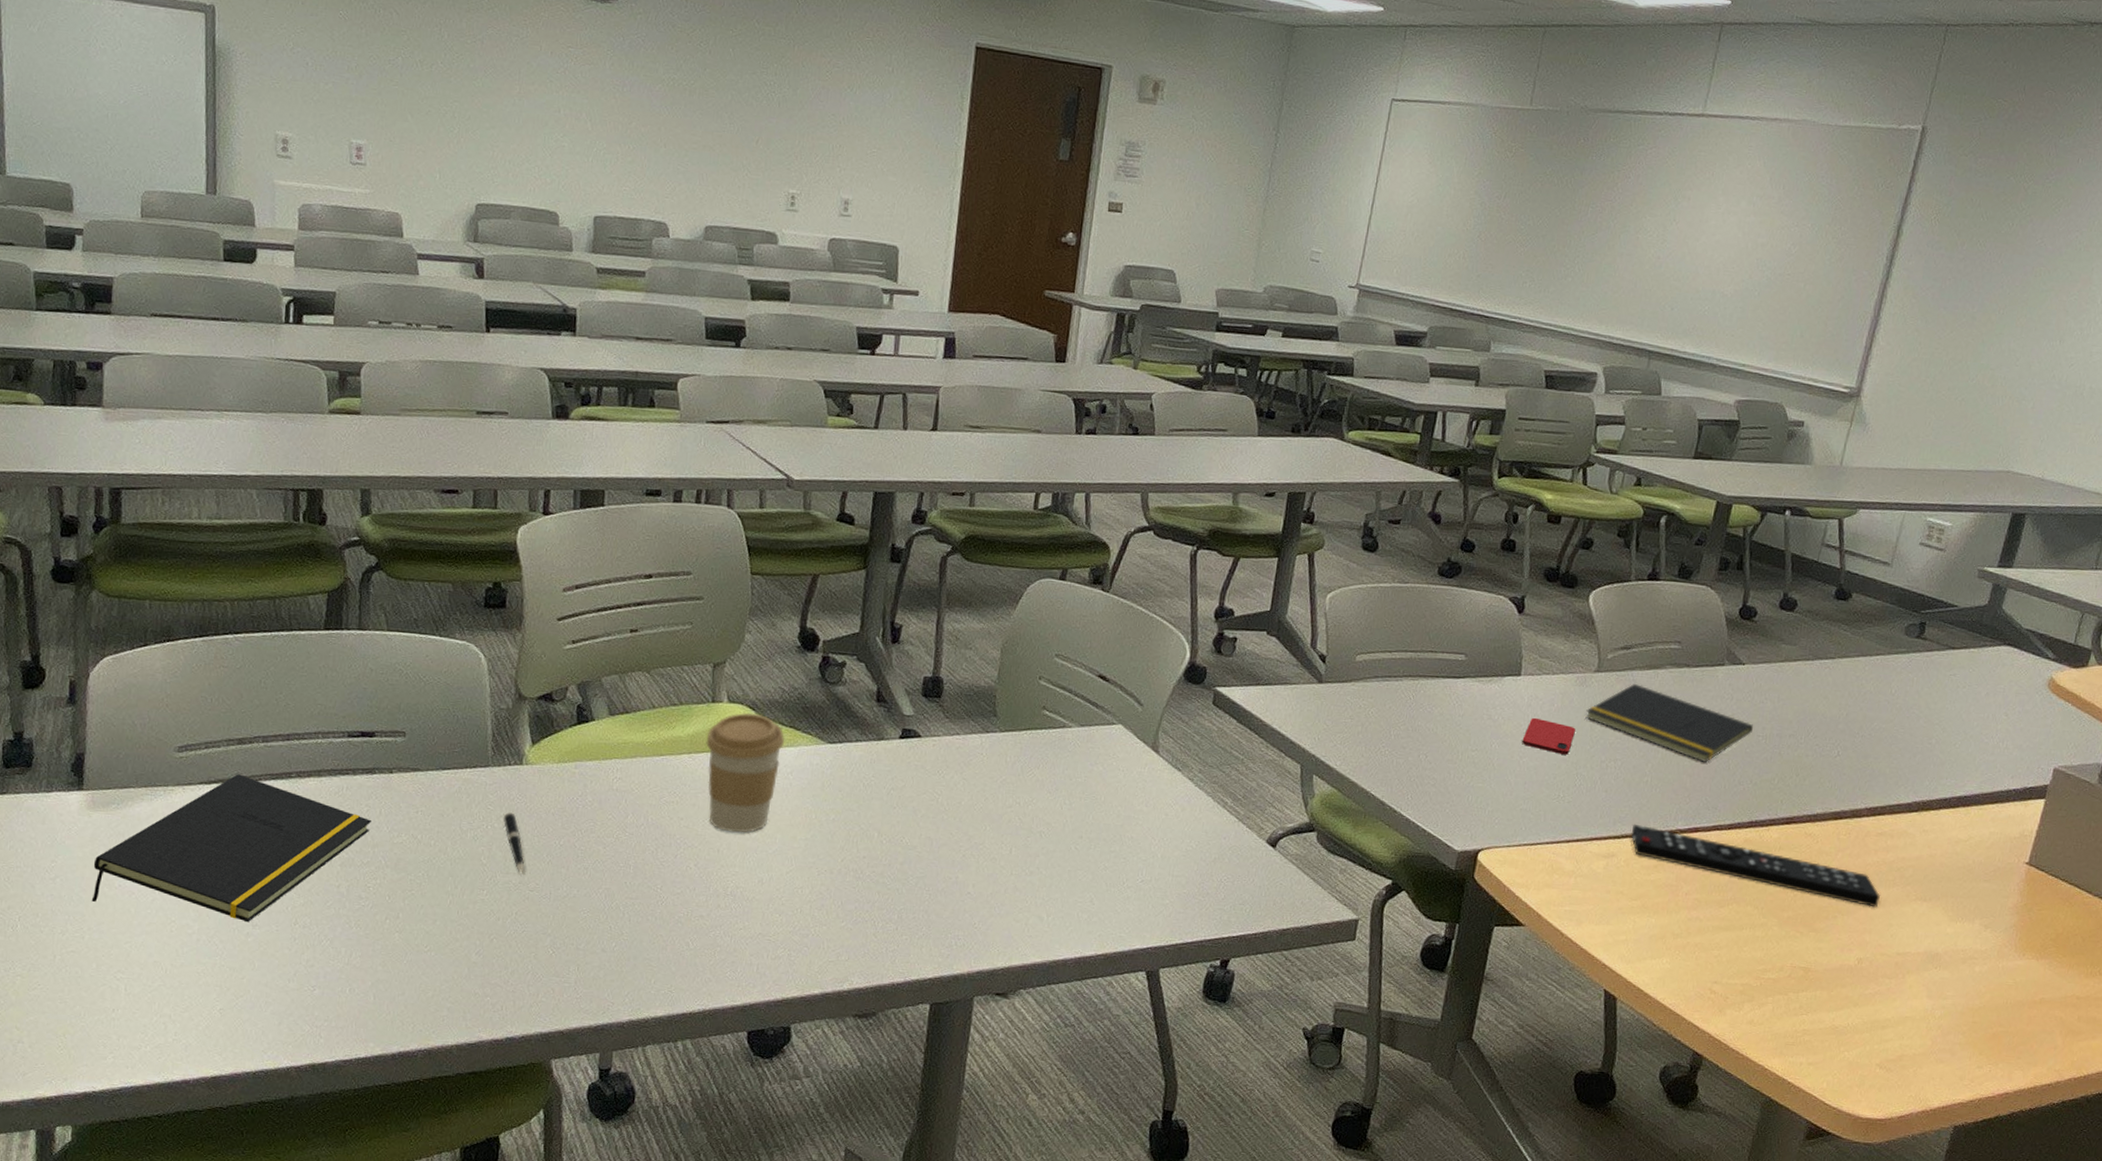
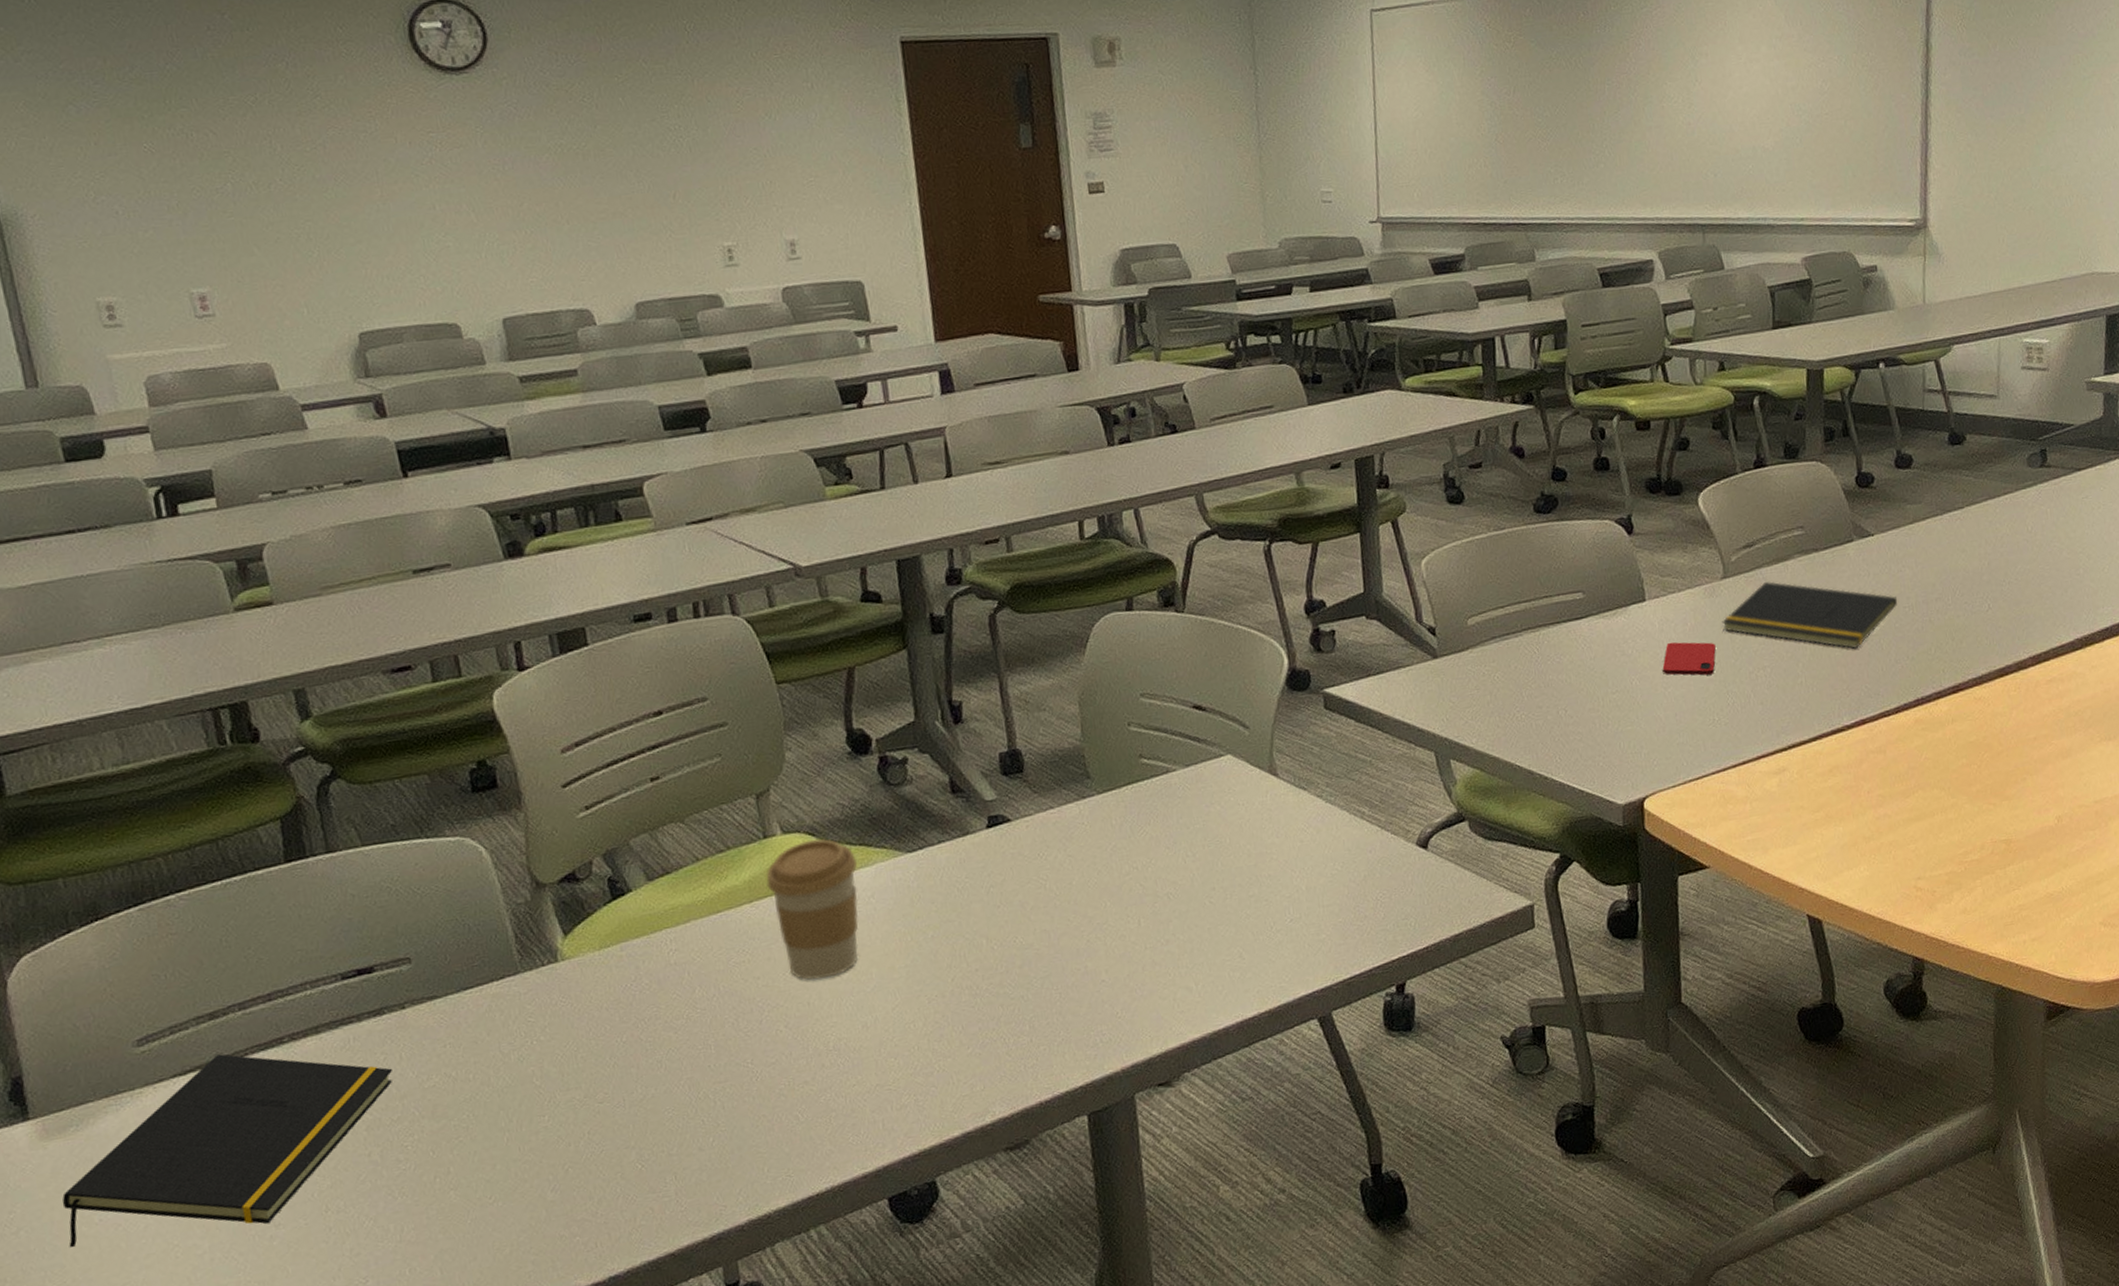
pen: present [503,812,524,875] -> none [548,1019,587,1087]
remote control: present [1631,823,1880,908] -> none [1796,726,2065,764]

